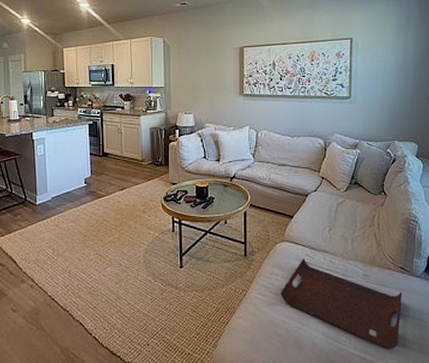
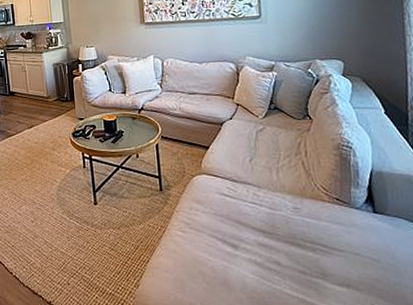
serving tray: present [281,258,403,350] -> none [202,191,342,291]

